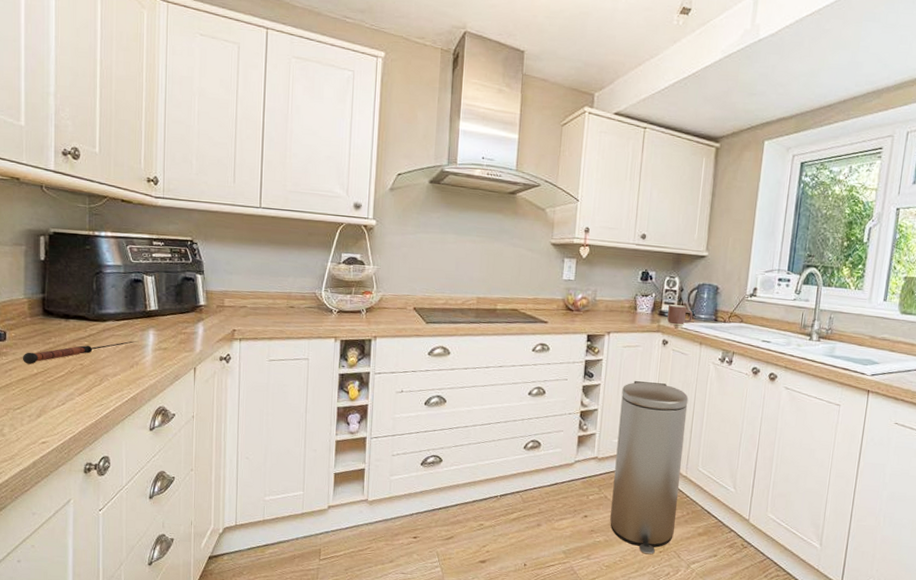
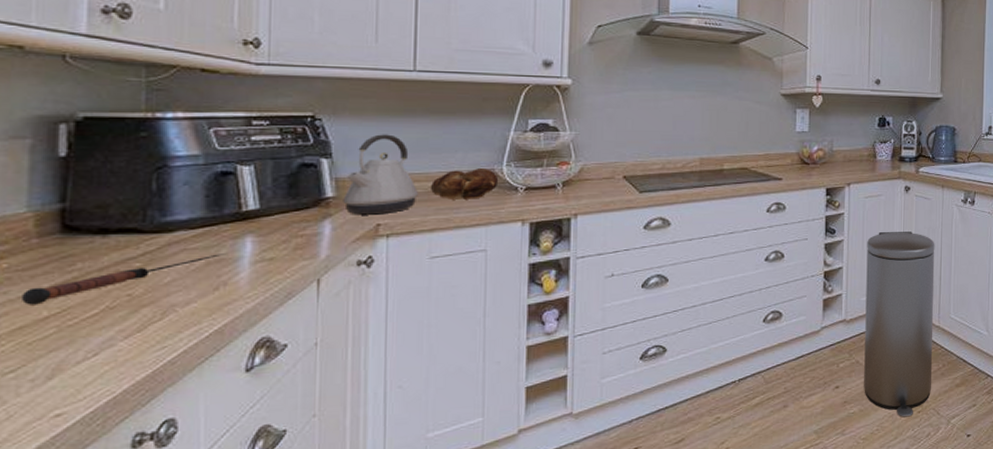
kettle: none [211,258,262,322] -> present [343,134,419,215]
bread loaf: none [269,291,319,317] -> present [430,167,499,200]
mug: present [667,304,693,326] -> none [907,149,932,171]

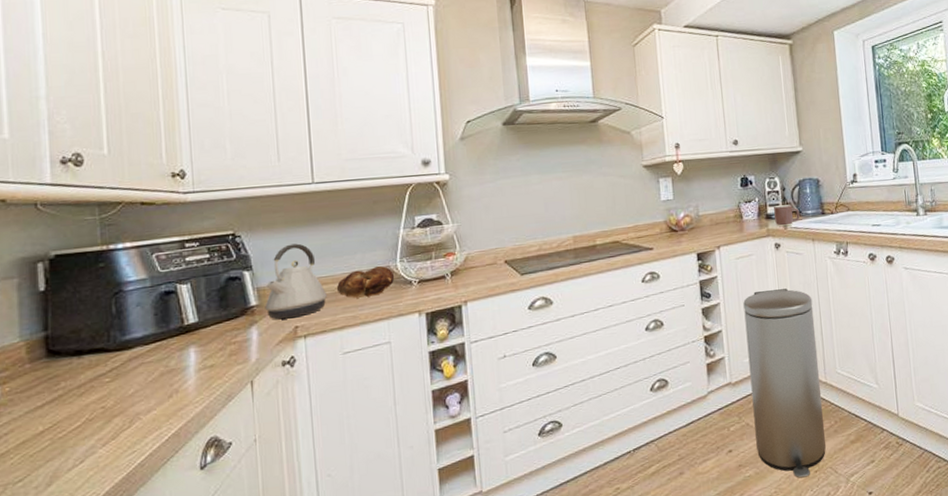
knife: present [20,253,227,305] -> none [21,364,176,422]
mug: none [907,149,932,171] -> present [773,204,800,227]

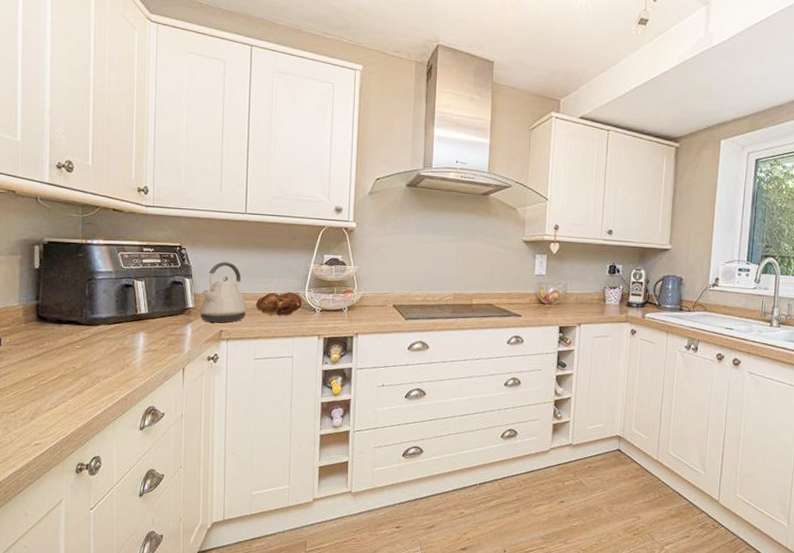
pedal bin: present [743,288,826,478] -> none [585,370,657,538]
mug: present [773,204,800,227] -> none [634,296,659,316]

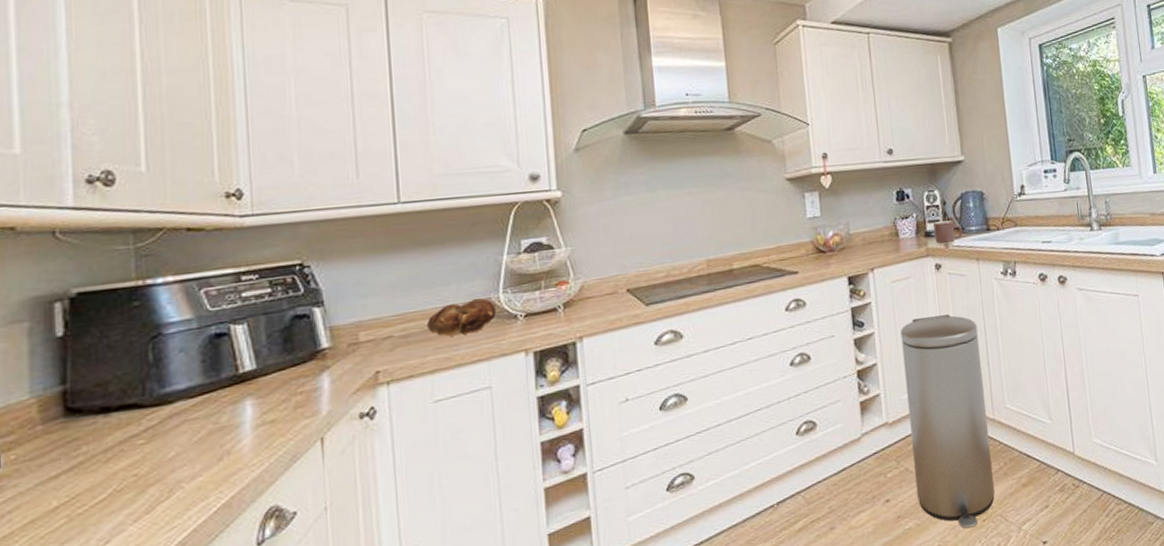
kettle: present [199,262,248,323] -> none [339,273,416,365]
pedal bin: none [585,370,657,538] -> present [900,314,995,529]
mug: none [634,296,659,316] -> present [932,220,963,246]

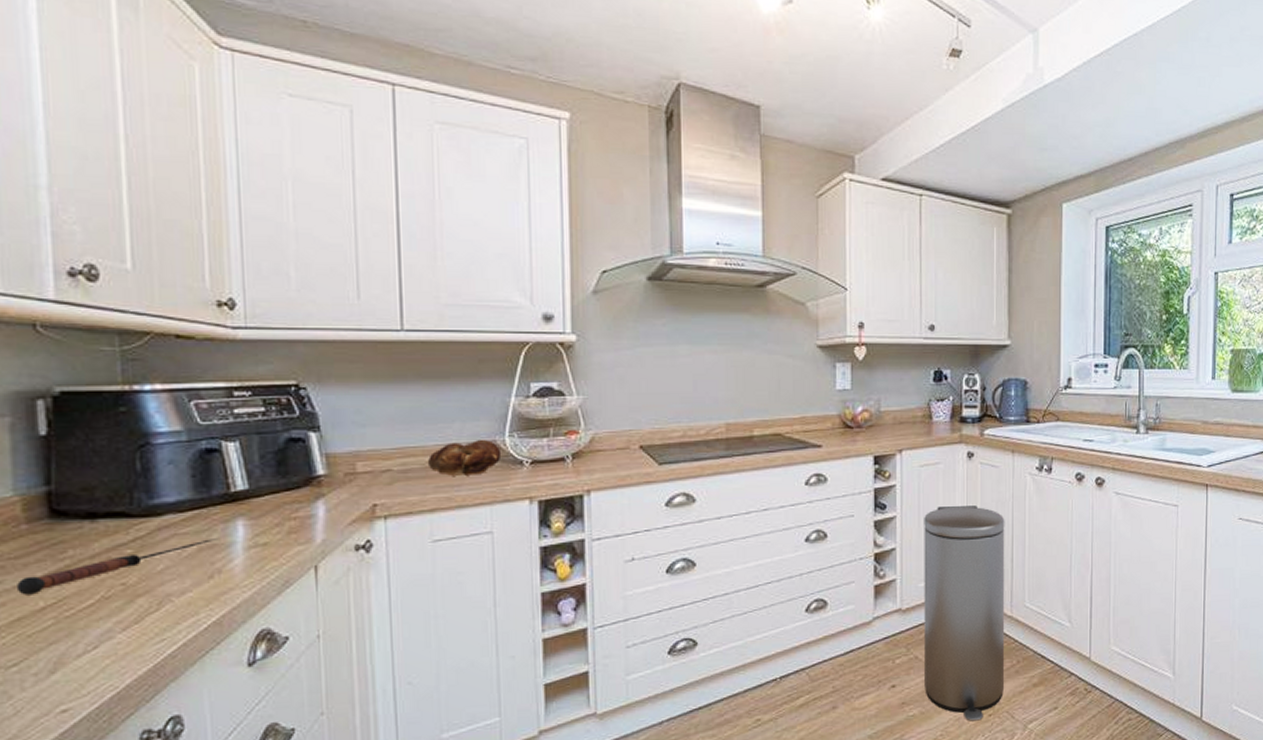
knife: none [30,420,228,497] -> present [15,538,219,595]
mug: present [932,220,963,246] -> none [969,408,1000,433]

